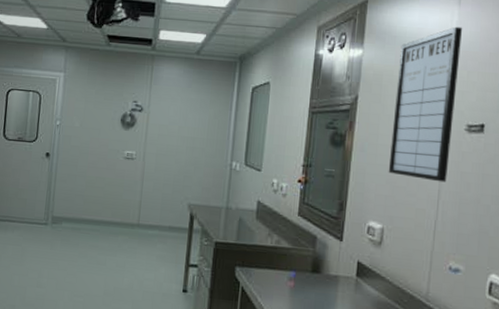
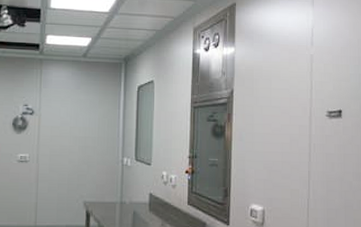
writing board: present [388,26,463,183] -> none [264,25,318,164]

